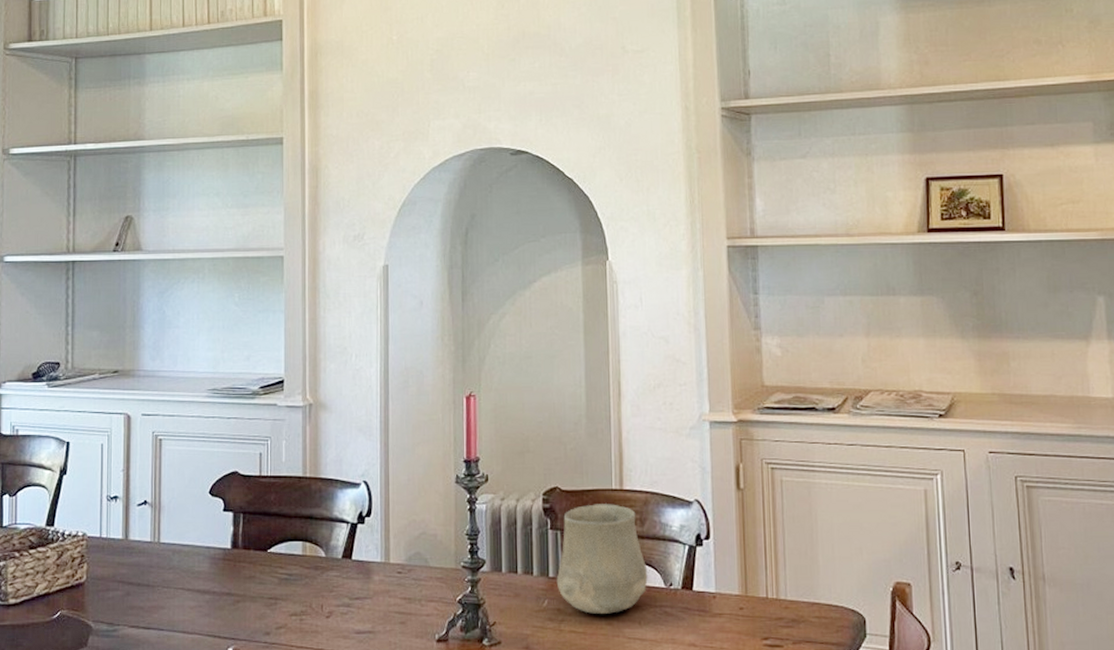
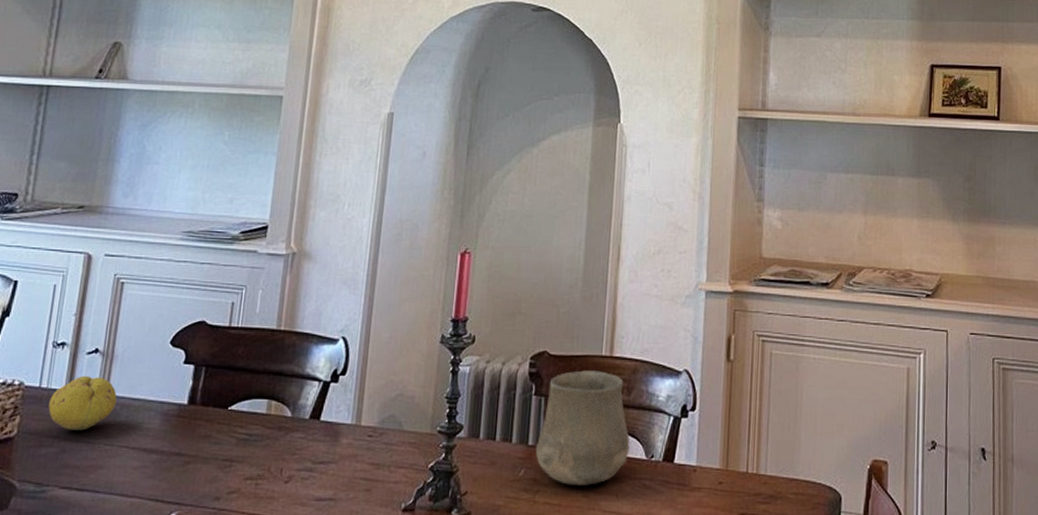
fruit: none [110,525,168,575] -> present [48,375,117,431]

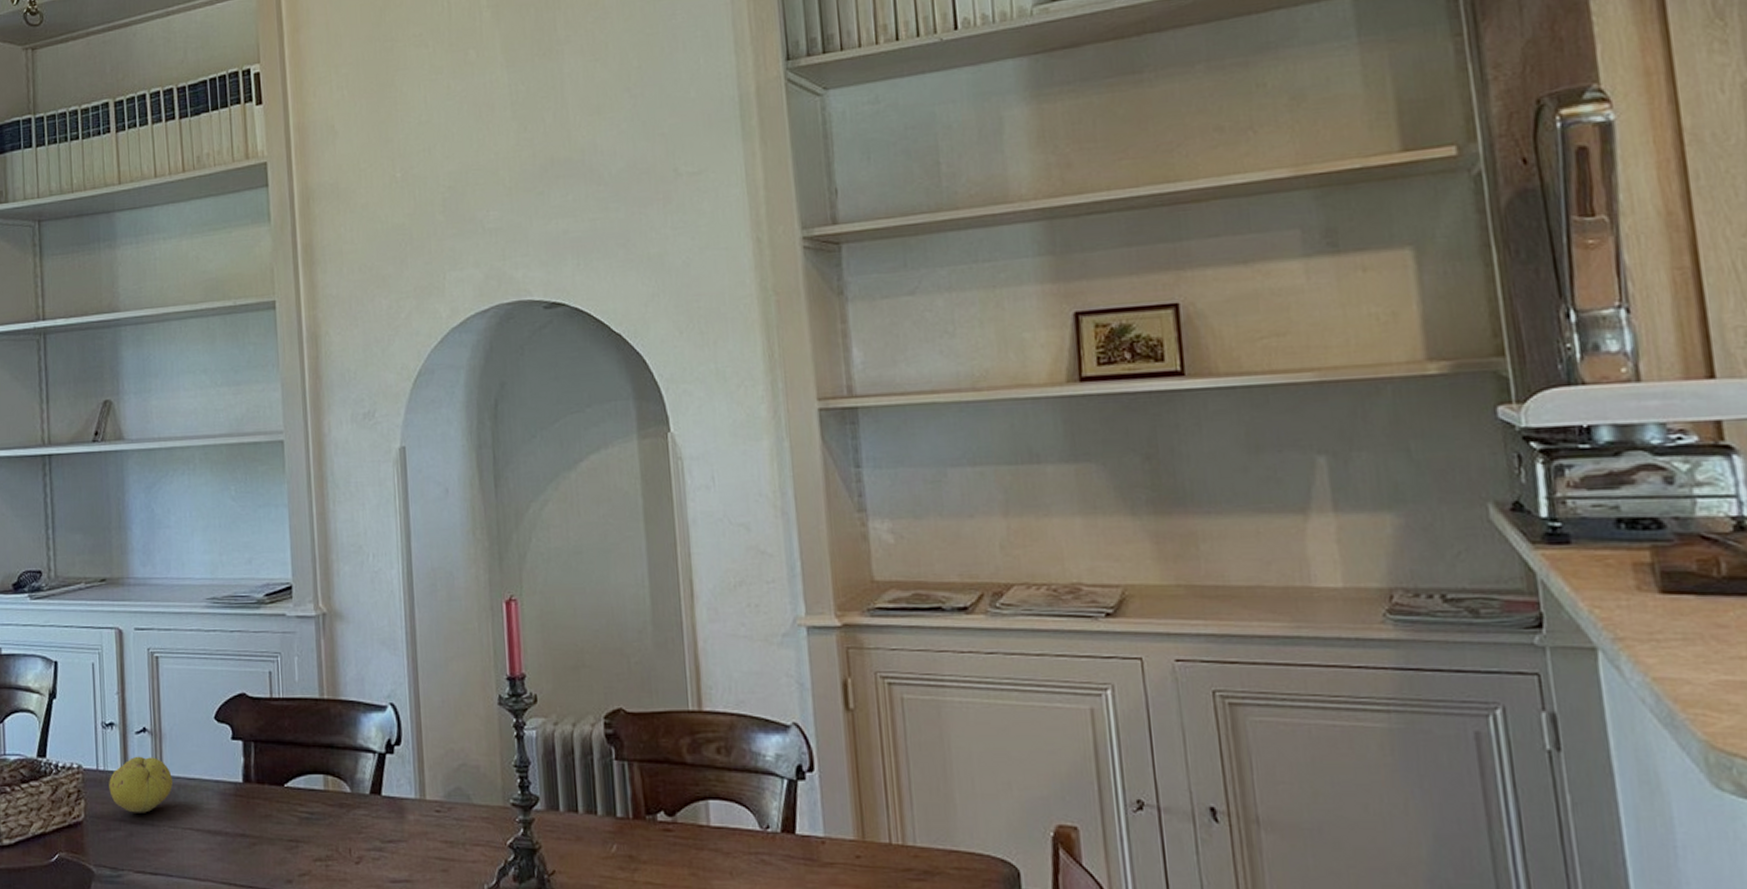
ceramic cup: present [535,370,630,485] -> none [625,728,739,862]

